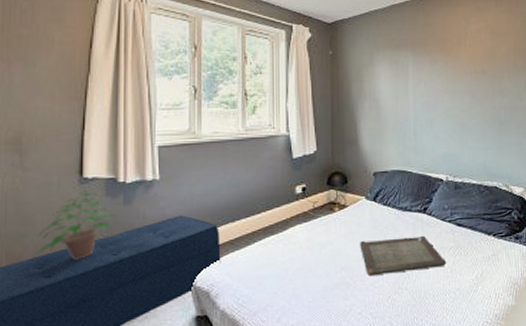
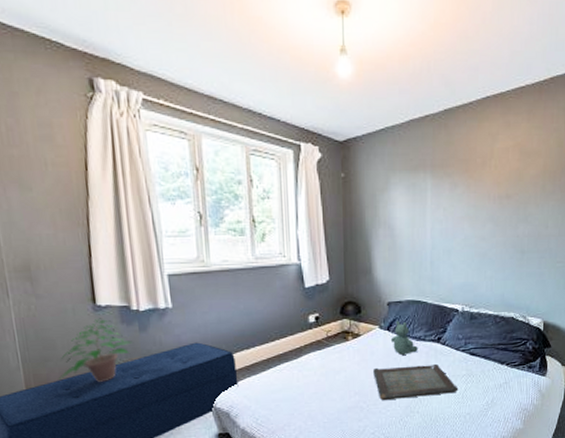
stuffed bear: none [377,191,405,226] -> present [390,321,418,355]

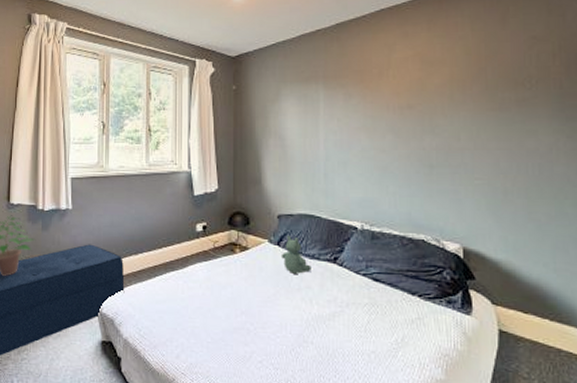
serving tray: present [373,363,459,401] -> none [262,285,360,325]

